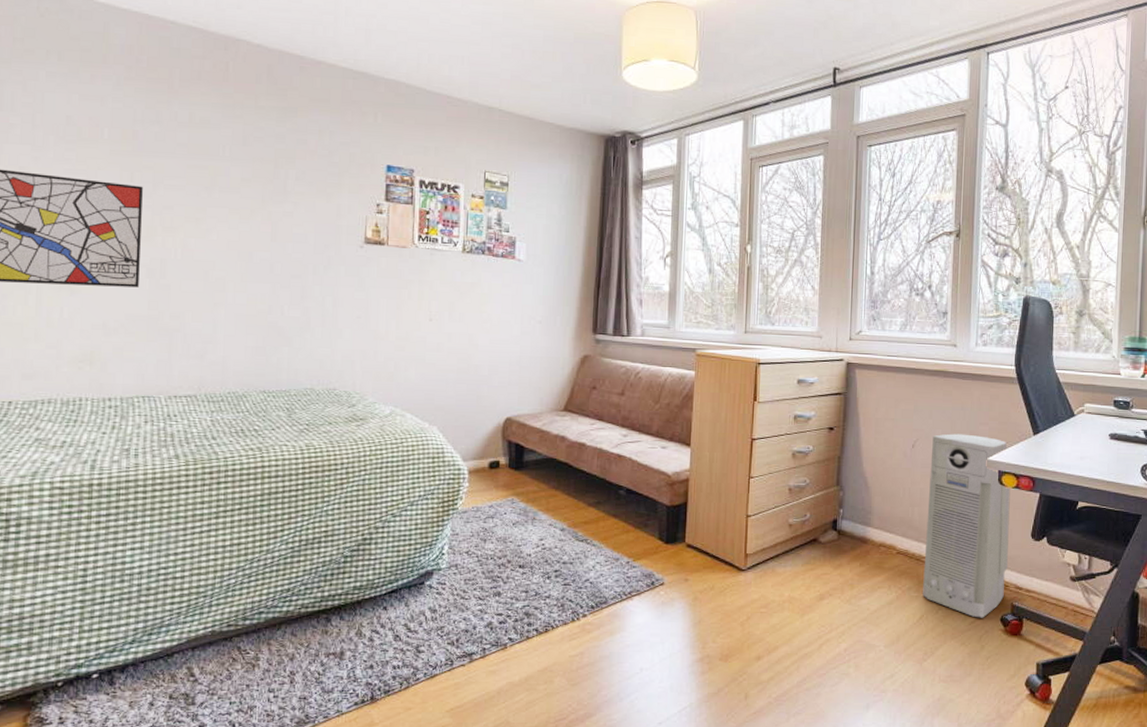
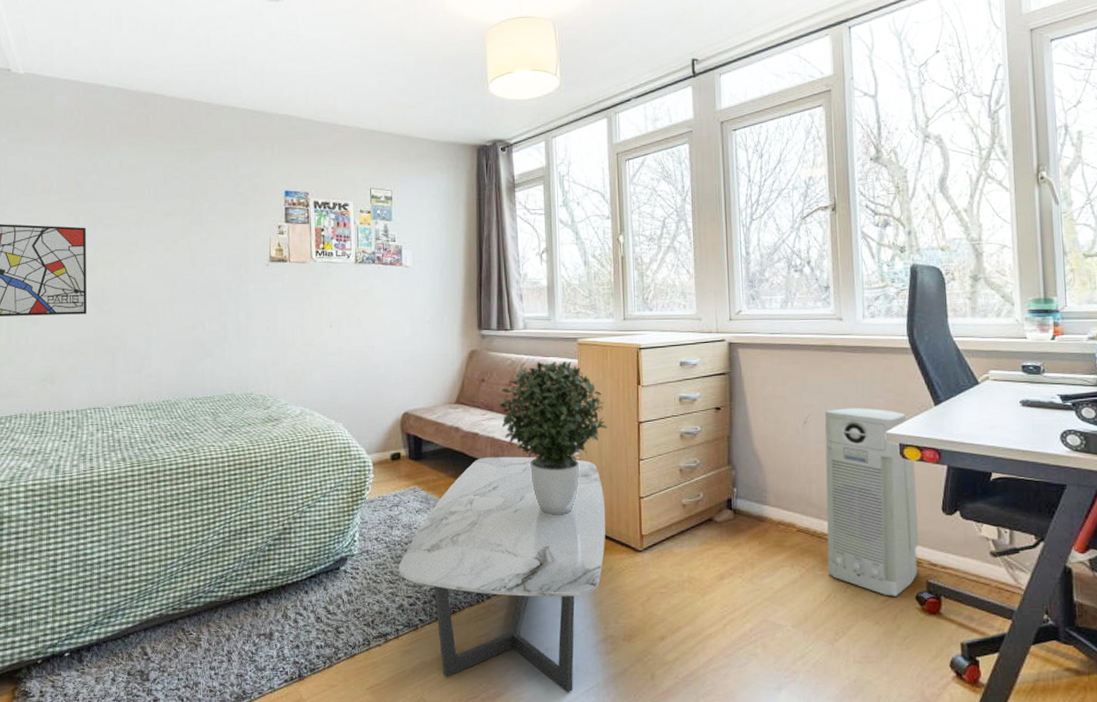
coffee table: none [489,468,712,714] -> present [398,456,606,693]
potted plant: none [610,370,721,532] -> present [500,360,608,515]

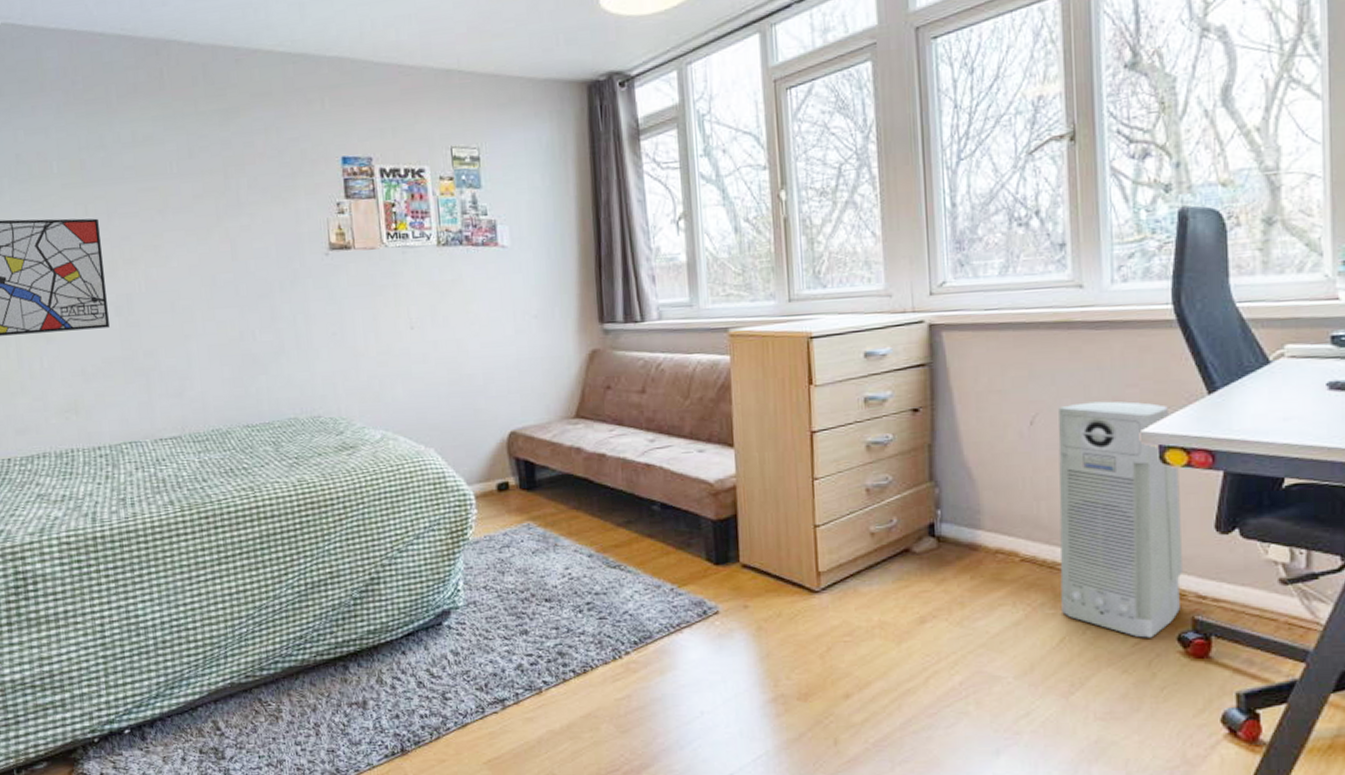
coffee table: present [398,456,606,693] -> none [514,480,773,763]
potted plant: present [500,360,608,515] -> none [631,357,771,552]

